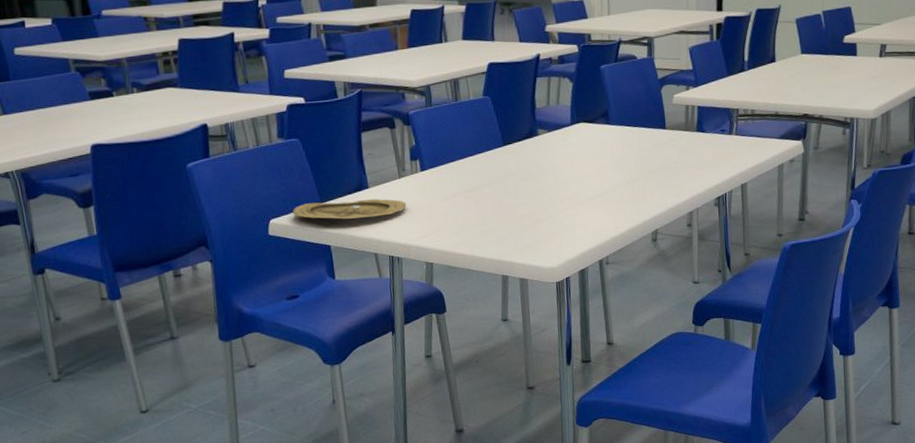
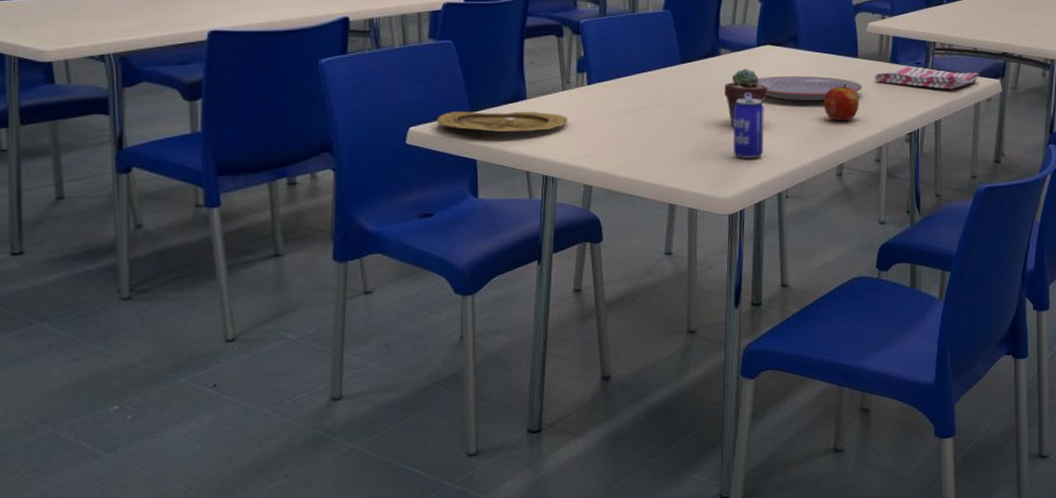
potted succulent: none [544,146,585,202] -> present [724,68,769,127]
beer can: none [553,169,584,231] -> present [733,93,764,159]
plate: none [573,149,671,174] -> present [756,75,862,101]
apple: none [636,154,669,190] -> present [823,83,859,121]
dish towel: none [682,133,782,154] -> present [874,66,979,90]

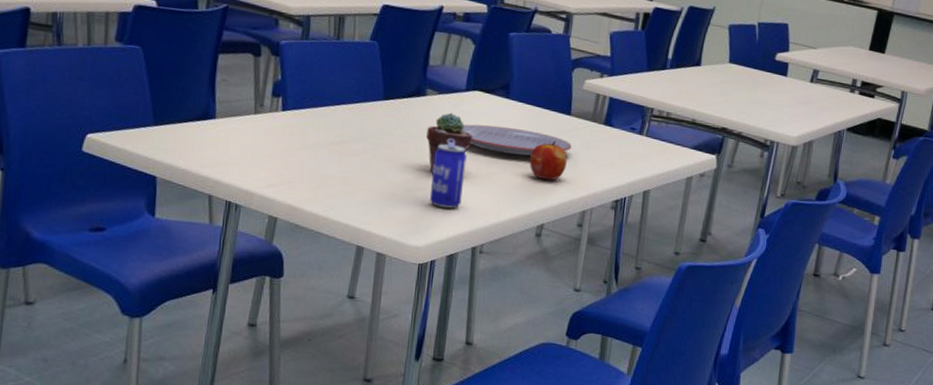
plate: present [437,111,568,133] -> none [117,122,259,154]
dish towel: present [874,66,979,90] -> none [585,130,695,160]

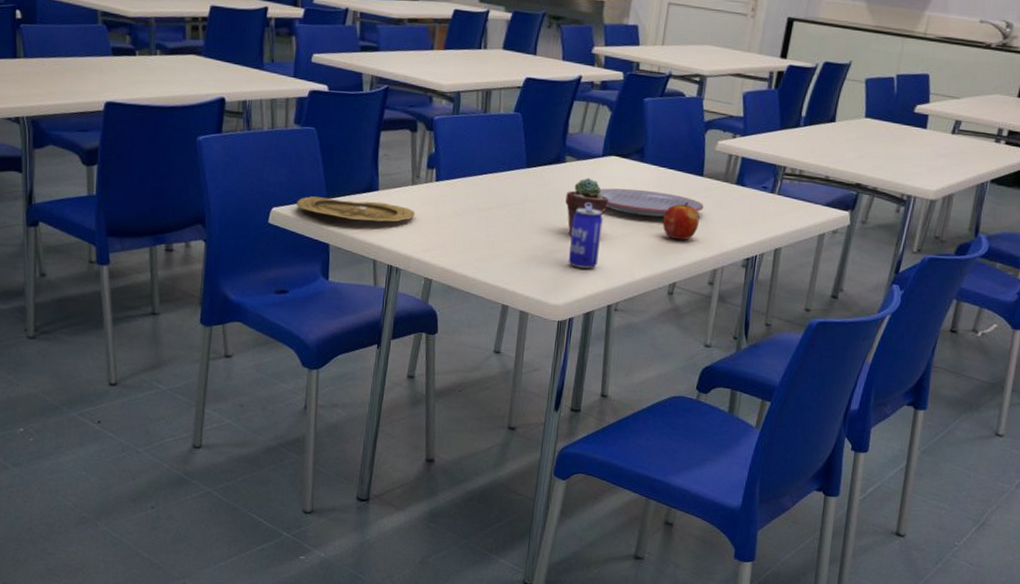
plate: none [117,122,259,154] -> present [297,196,416,222]

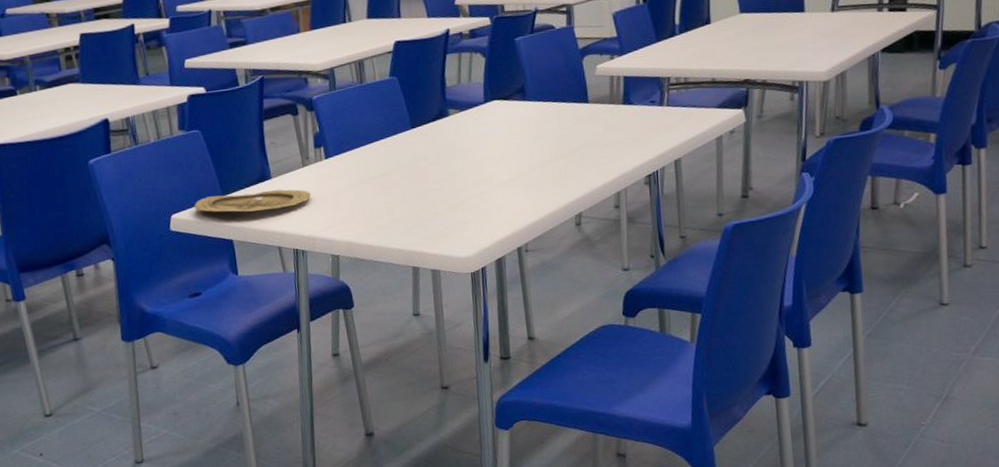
potted succulent: present [565,178,609,235] -> none [455,126,500,186]
beer can: present [568,202,603,269] -> none [466,150,500,217]
plate: present [598,188,704,217] -> none [487,126,595,154]
apple: present [662,202,699,240] -> none [556,131,594,170]

